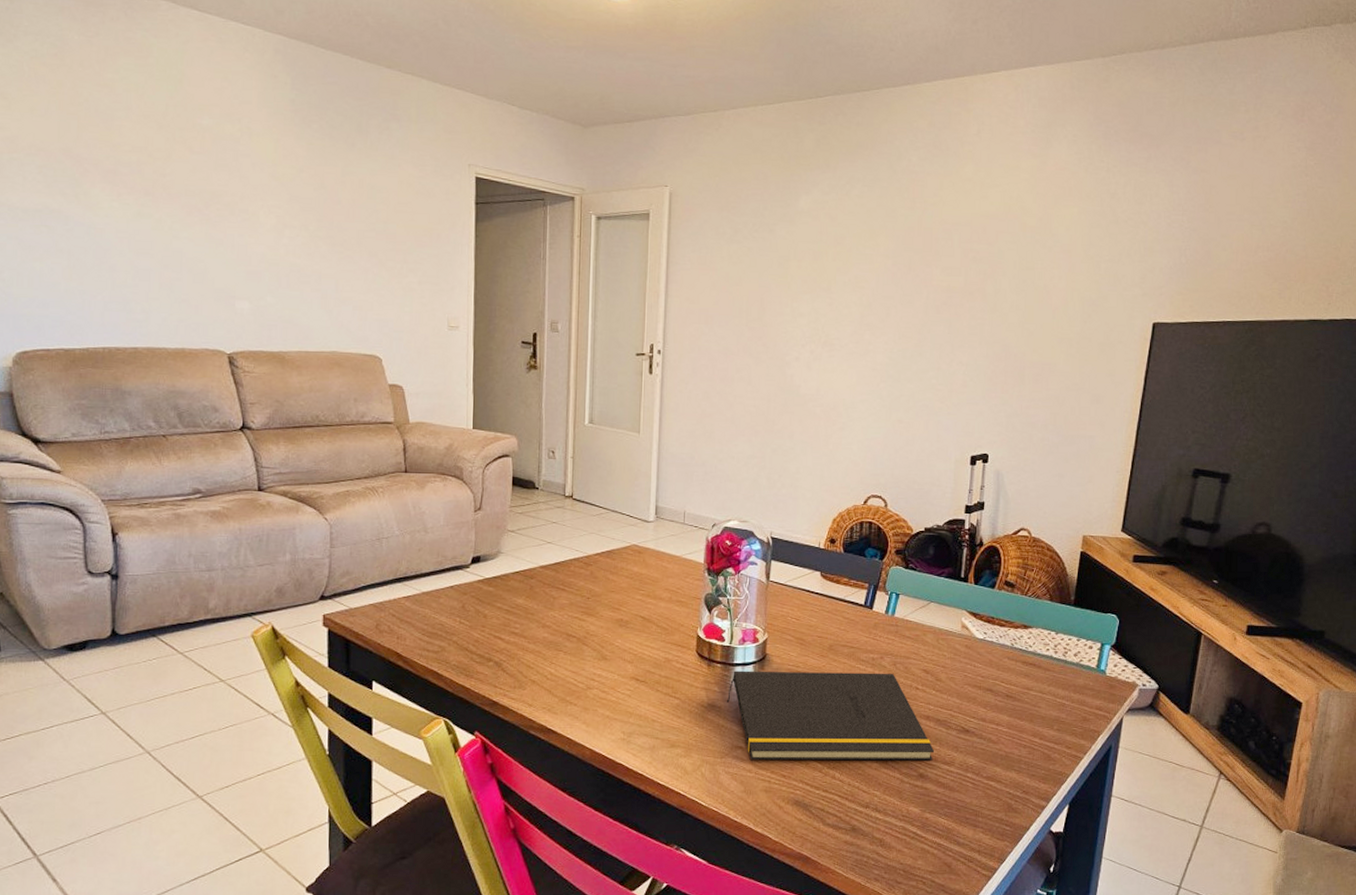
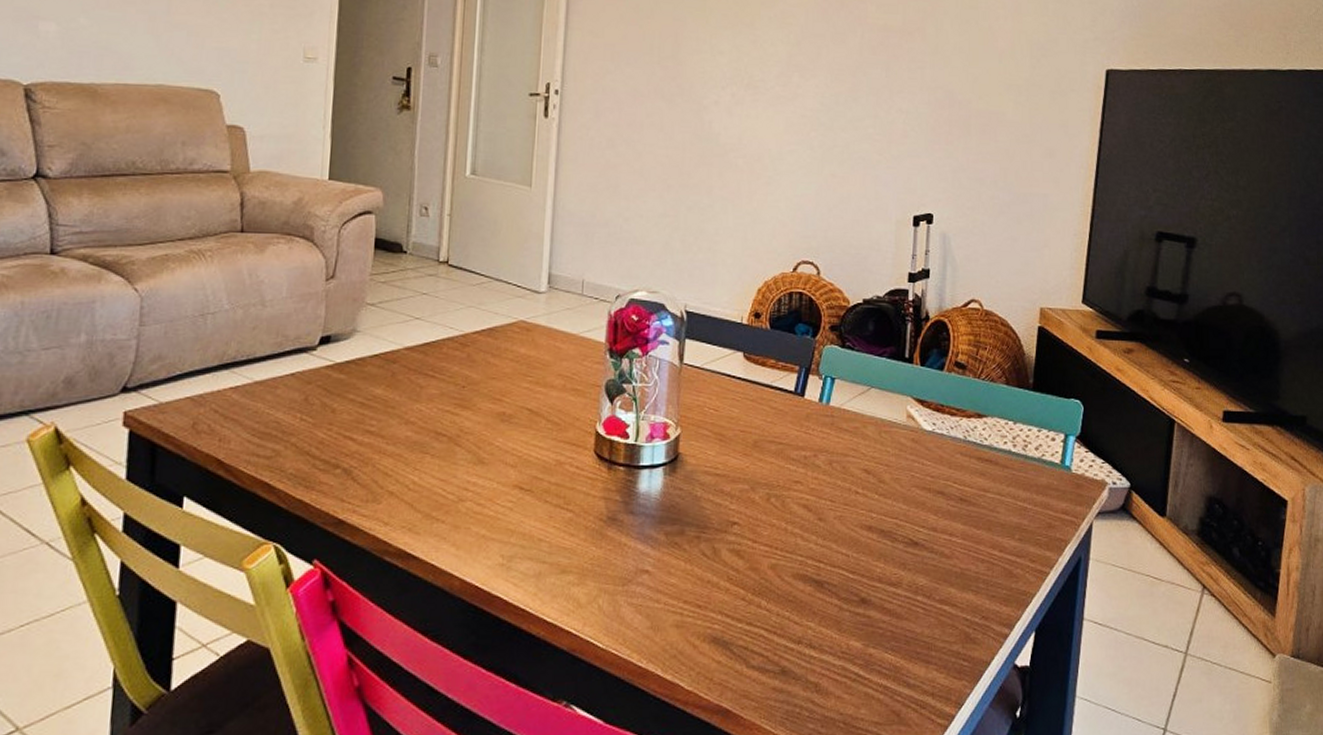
notepad: present [726,670,935,761] -> none [630,474,879,587]

